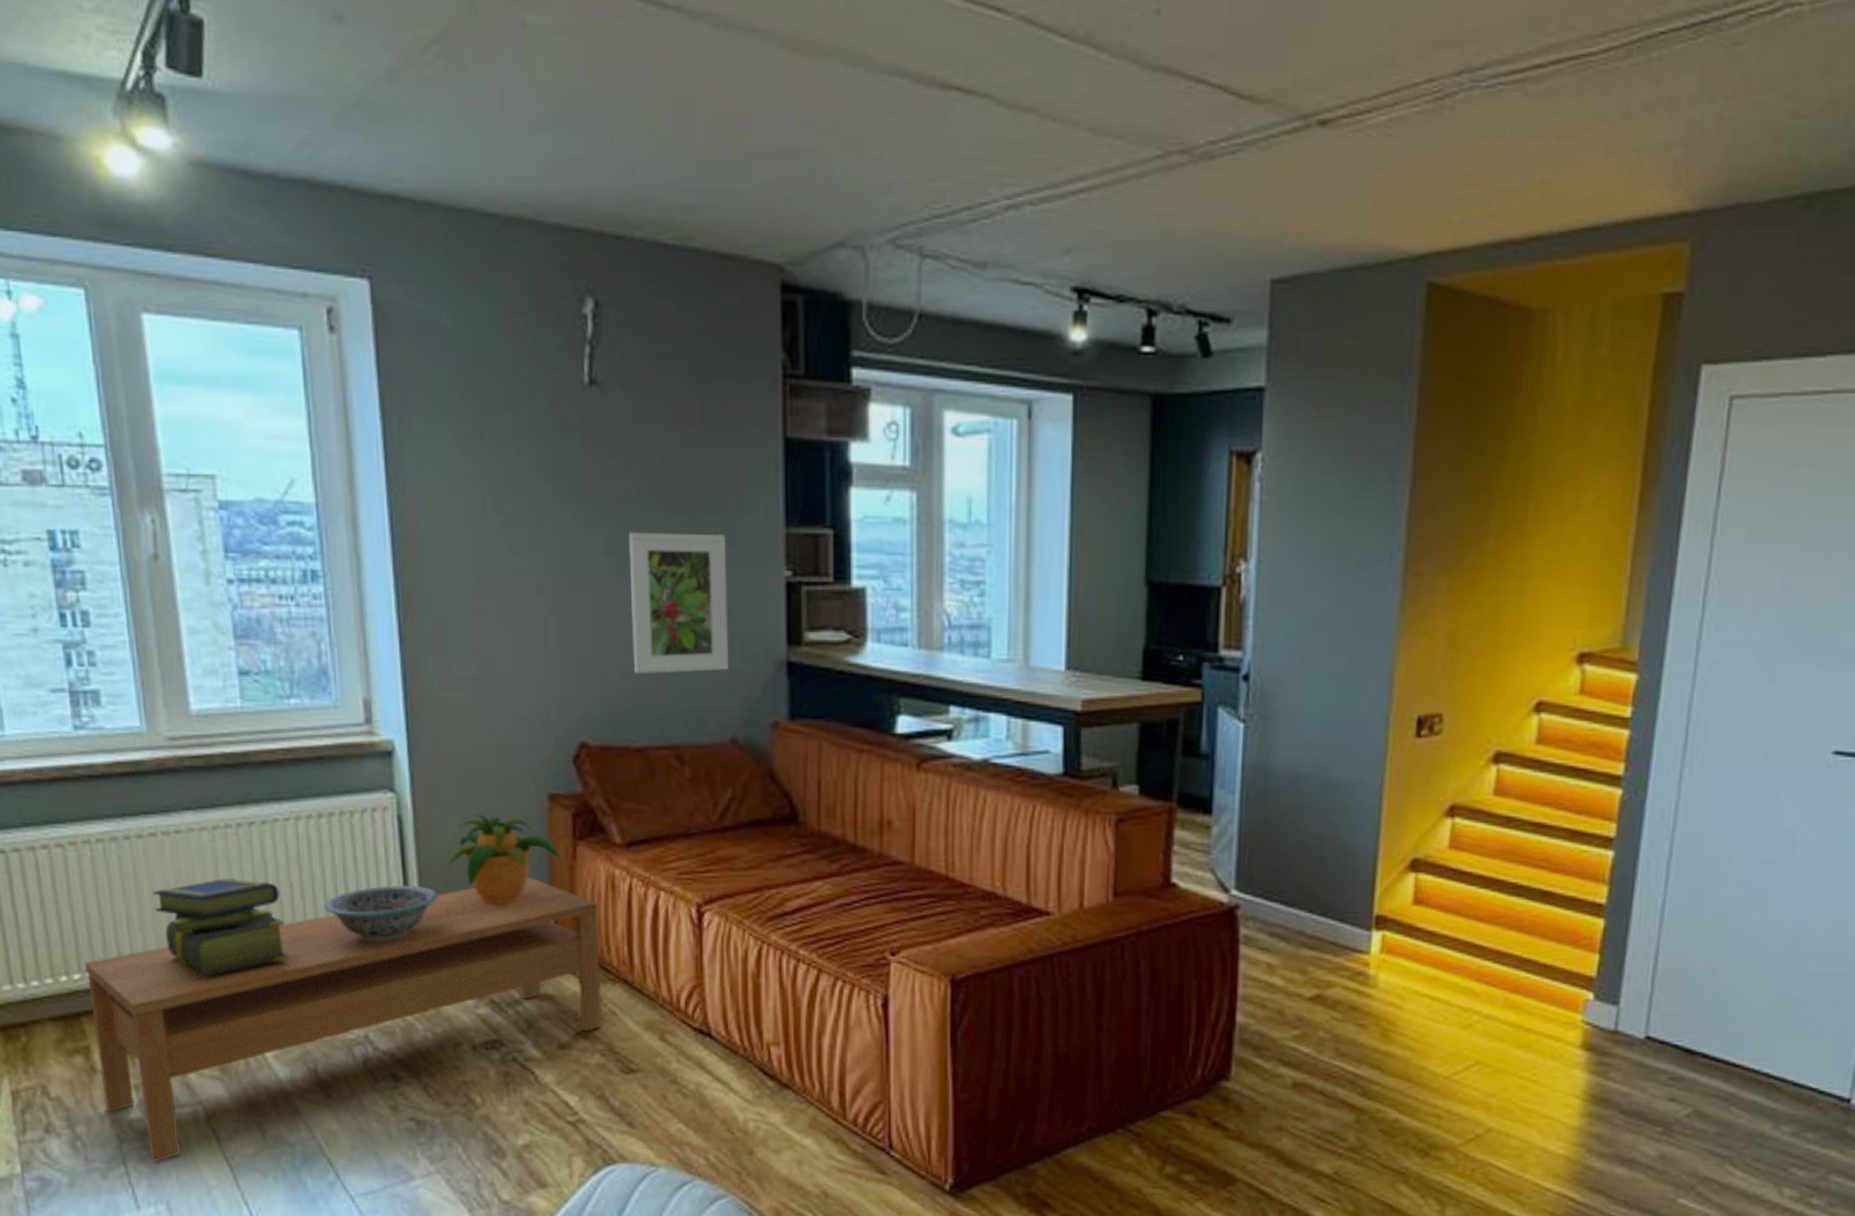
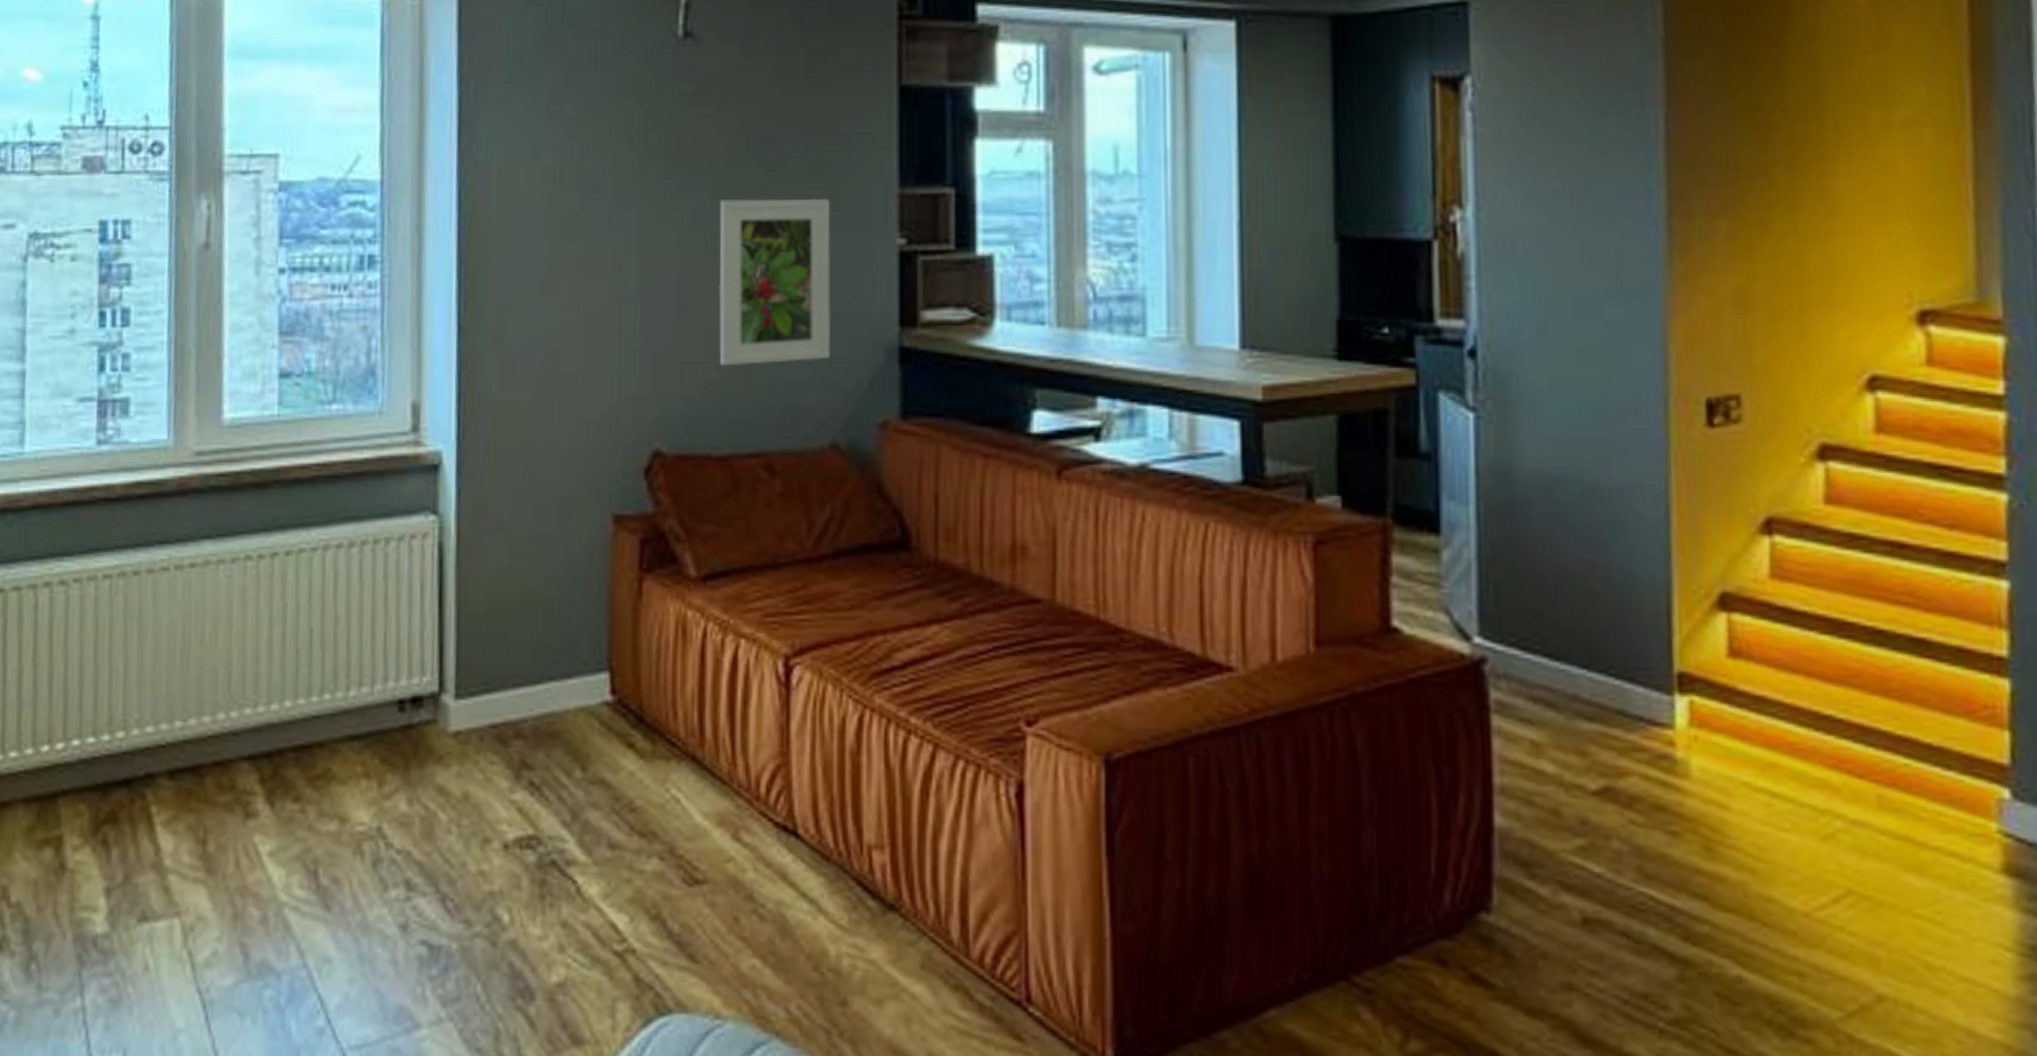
coffee table: present [85,877,603,1162] -> none [69,620,665,994]
stack of books: present [153,877,289,975] -> none [157,621,299,746]
decorative bowl: present [324,884,438,942] -> none [345,630,477,704]
potted plant: present [446,813,563,905] -> none [489,539,626,657]

